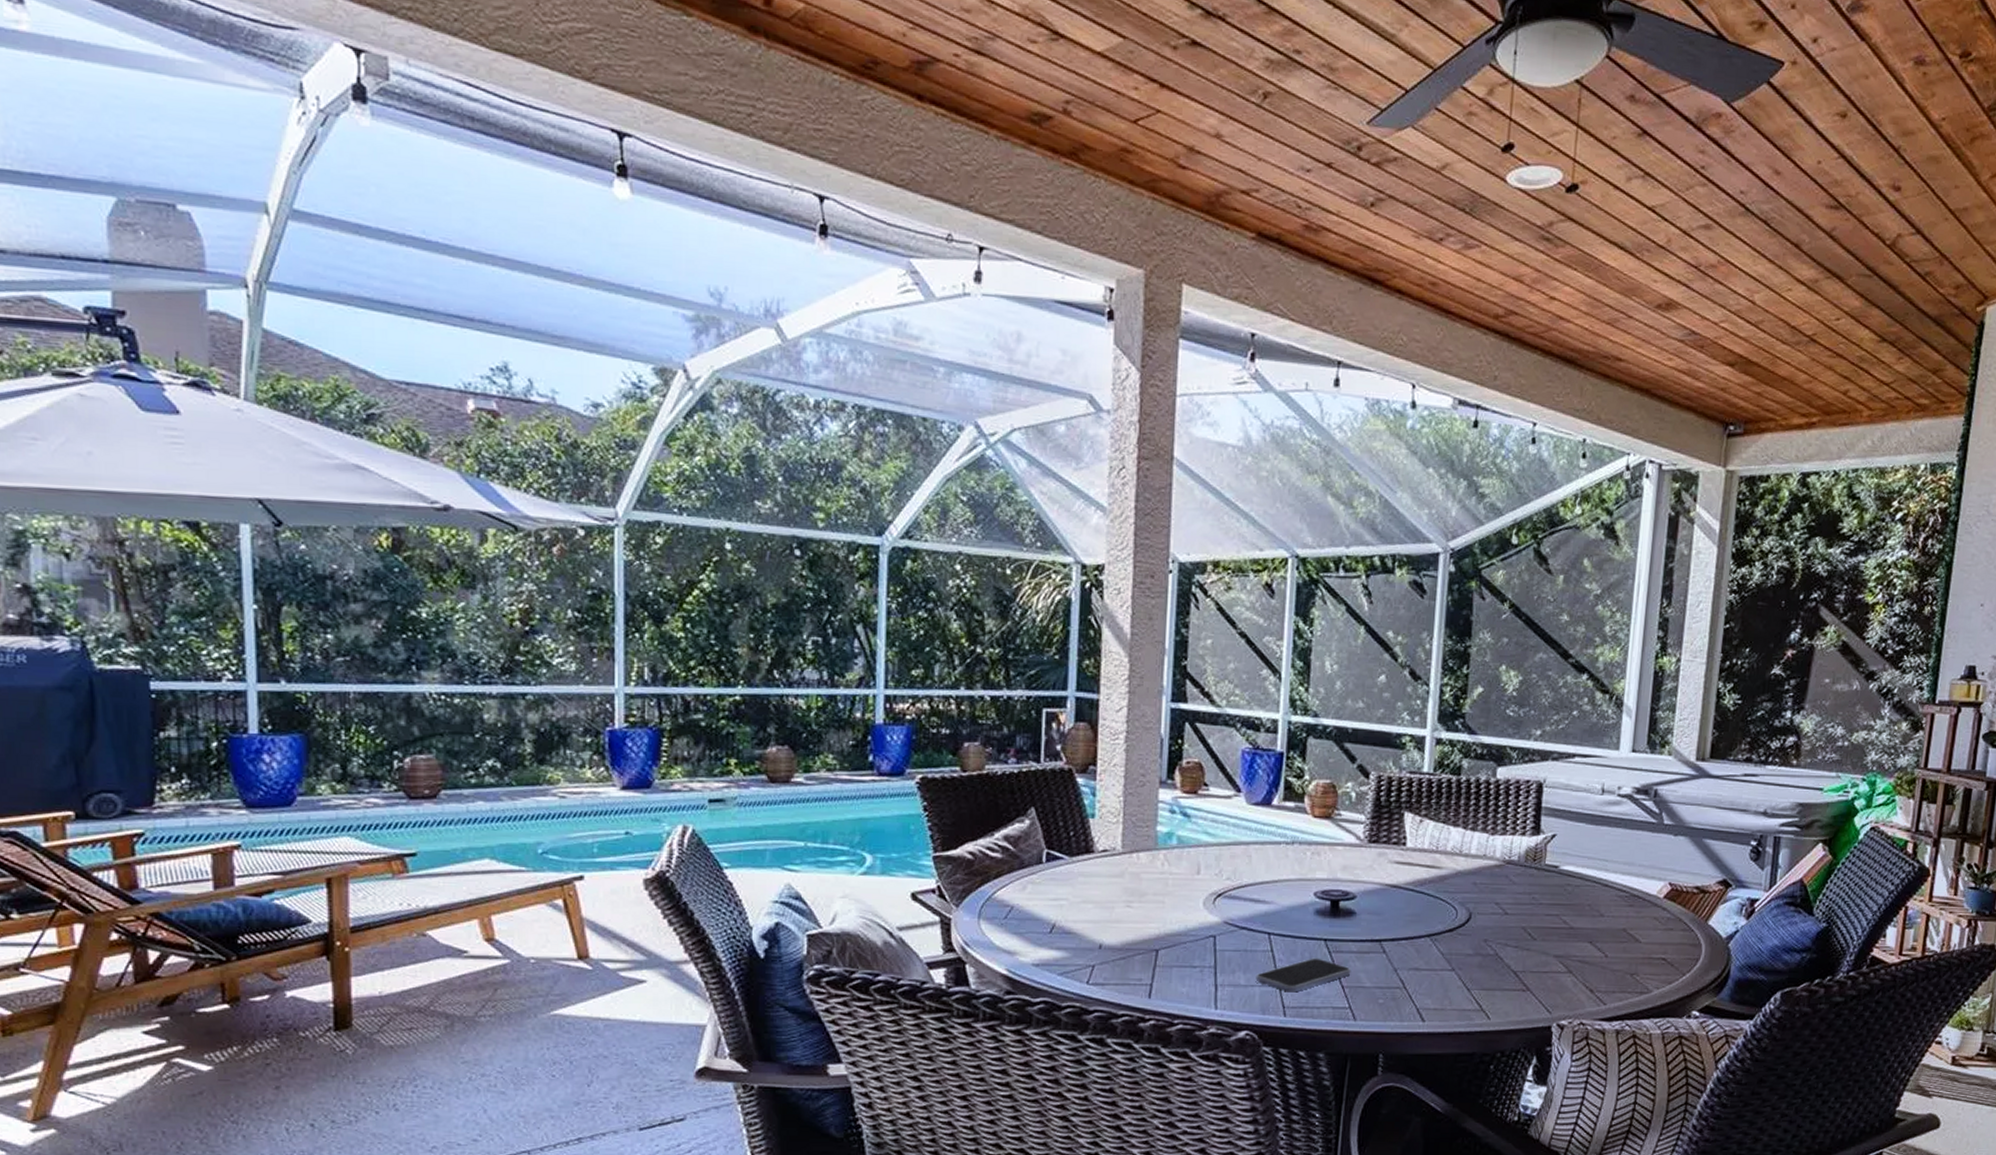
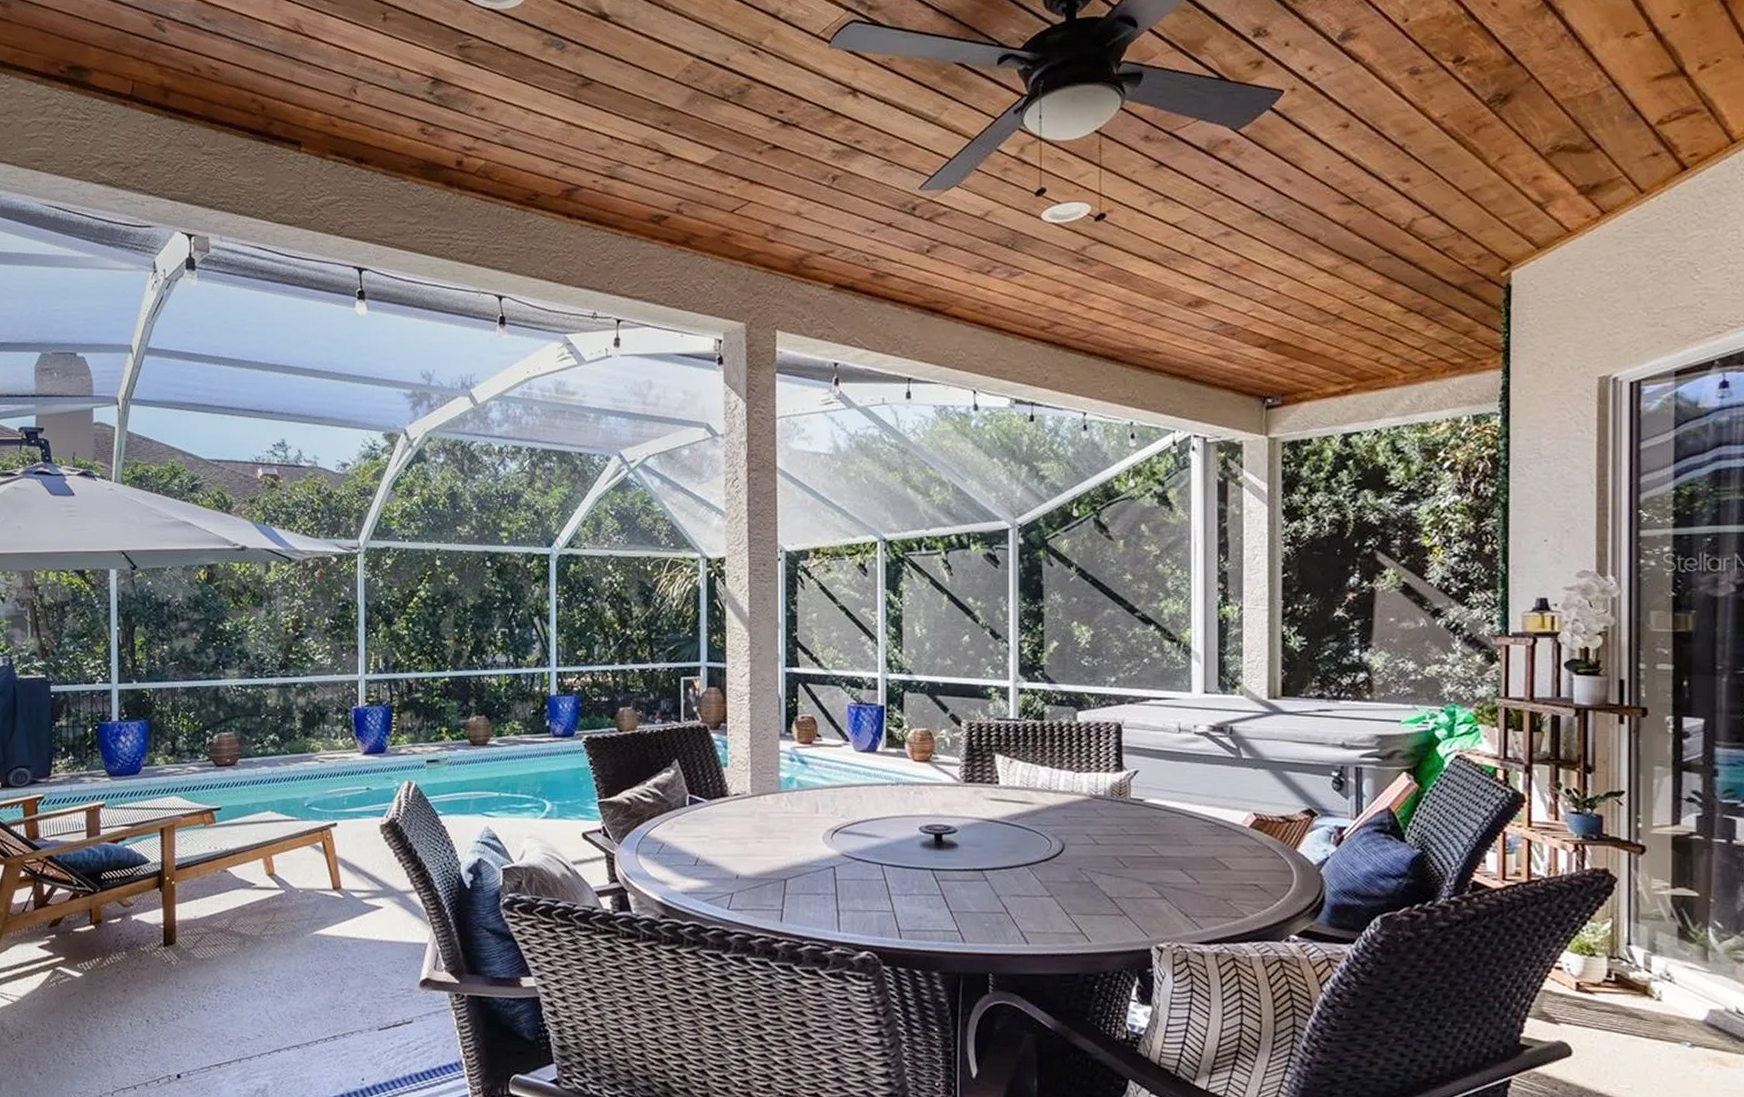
mobile phone: present [1255,958,1351,993] -> none [872,885,958,917]

